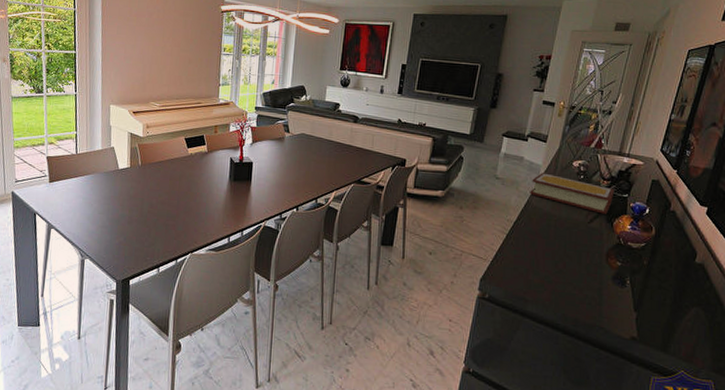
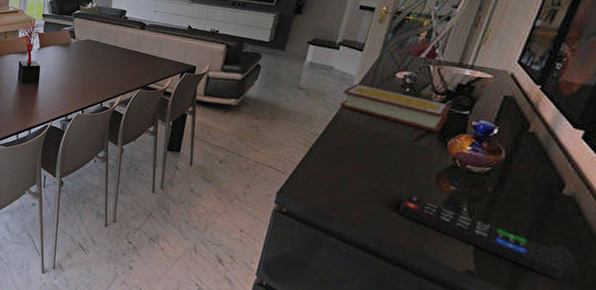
remote control: none [579,272,700,337] -> present [398,194,566,280]

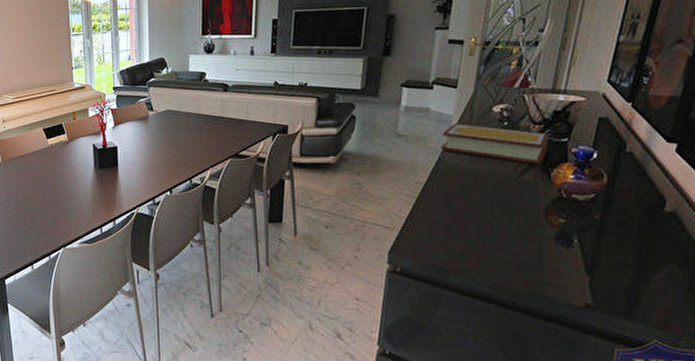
remote control: present [398,194,566,280] -> none [512,234,677,299]

